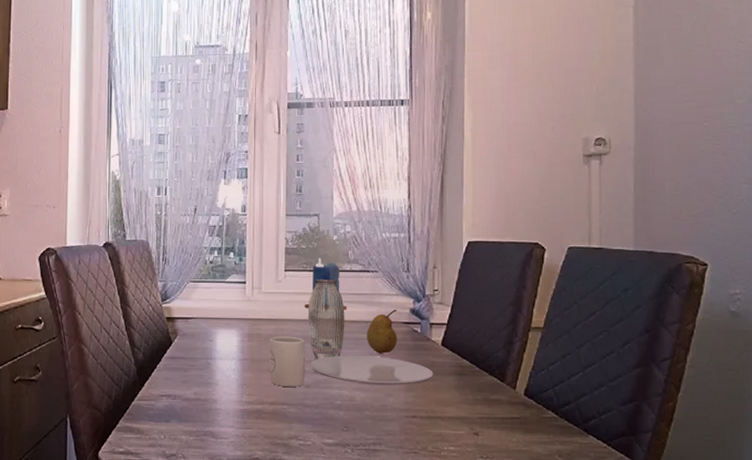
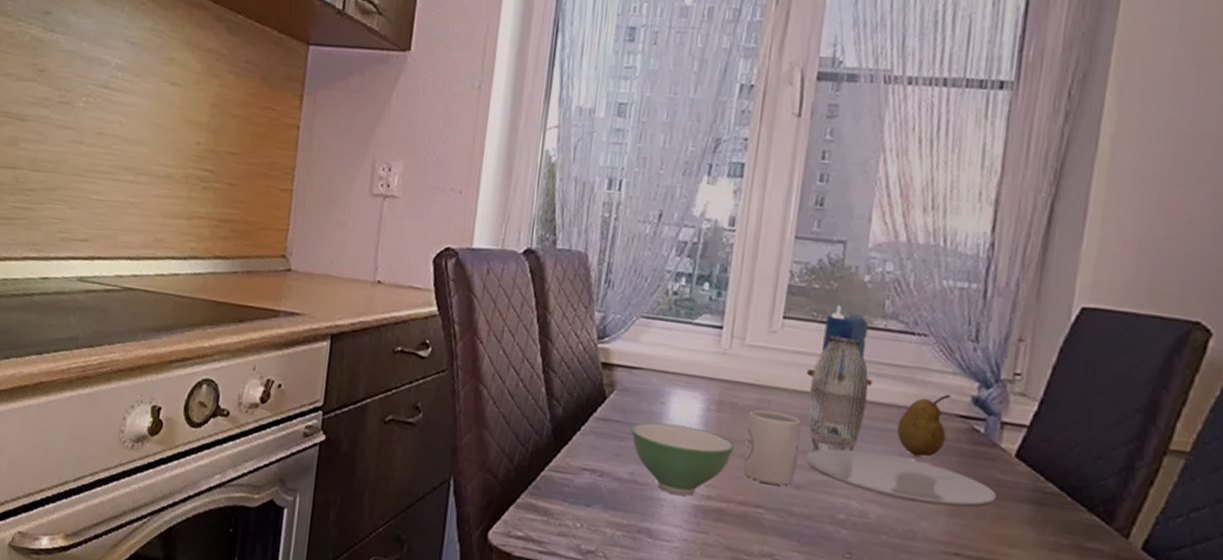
bowl: none [192,354,263,405] -> present [630,422,735,497]

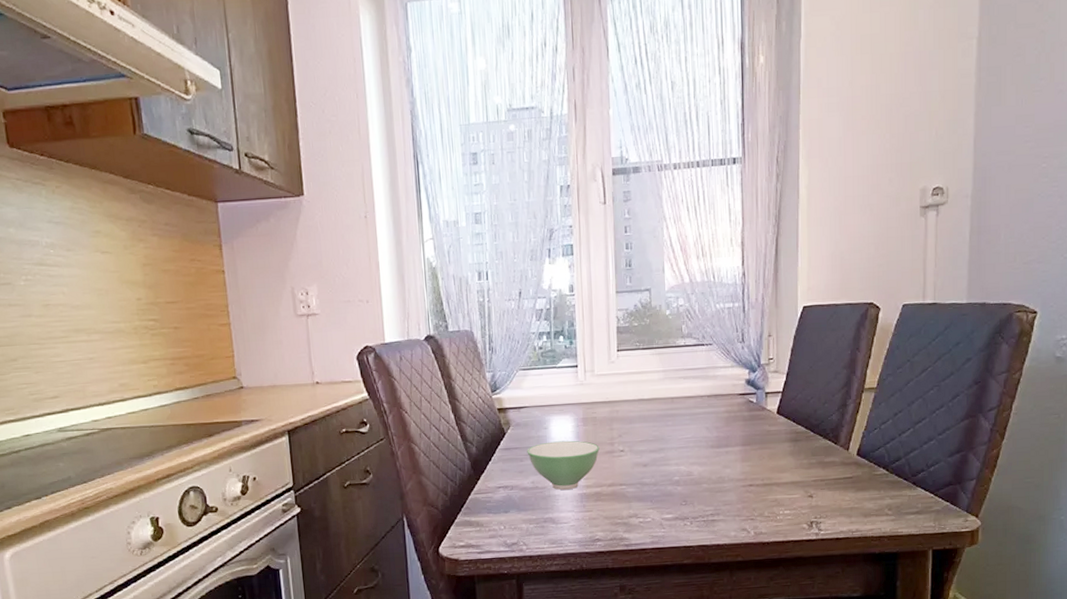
mug: present [743,409,802,486] -> none [605,417,643,468]
plate: present [804,448,996,508] -> none [647,430,769,459]
candle: present [807,305,873,386] -> none [639,335,682,388]
vase: present [808,336,869,453] -> none [643,356,681,439]
fruit: present [896,394,951,458] -> none [702,381,733,427]

